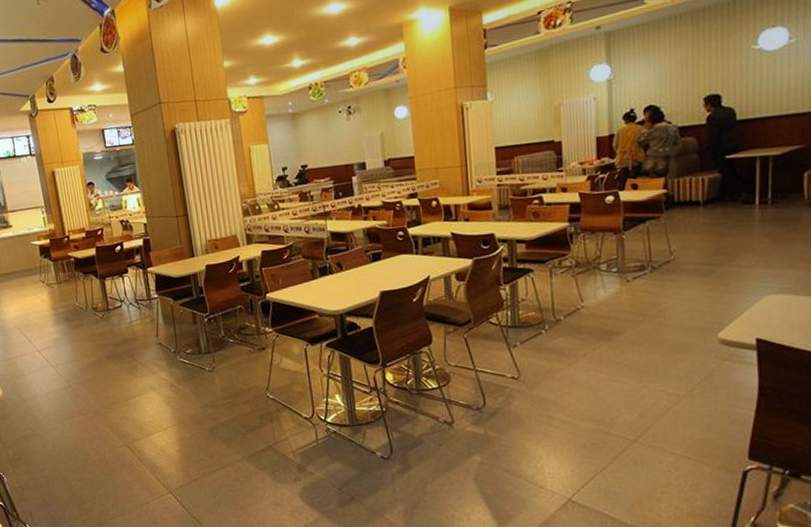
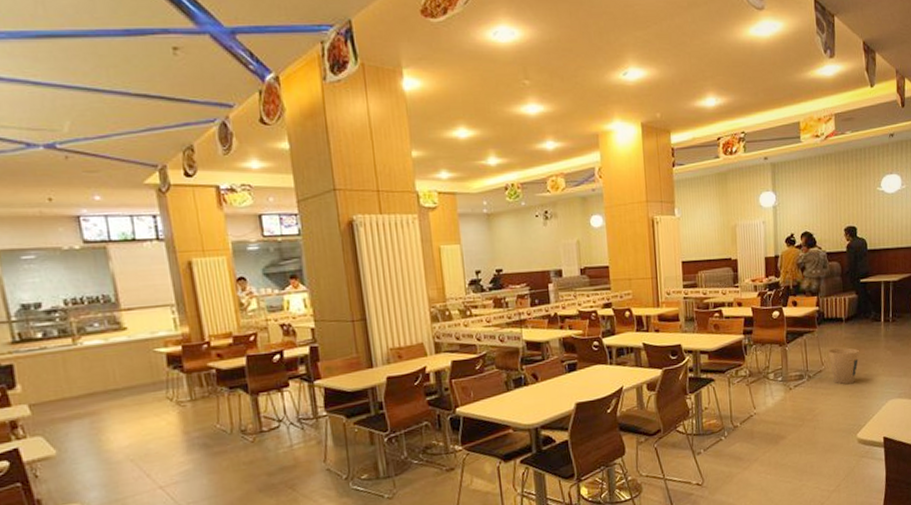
trash can: none [679,235,723,277] -> present [828,347,859,385]

